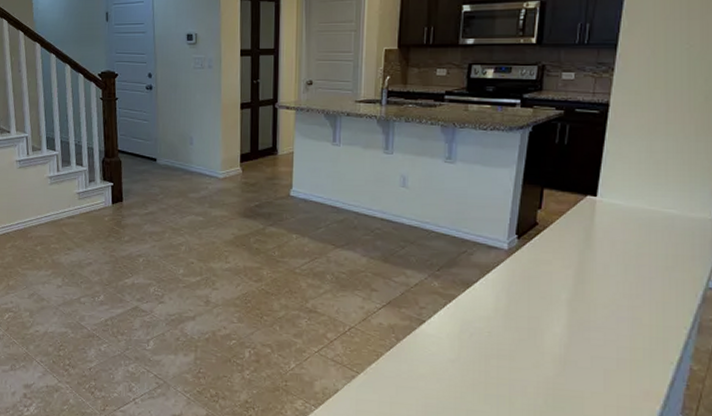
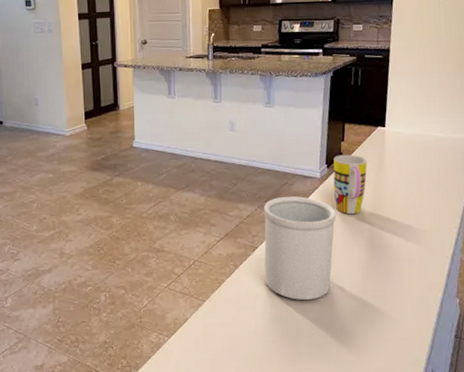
utensil holder: none [432,267,524,390] -> present [263,196,336,301]
mug: none [525,224,570,297] -> present [333,154,367,215]

